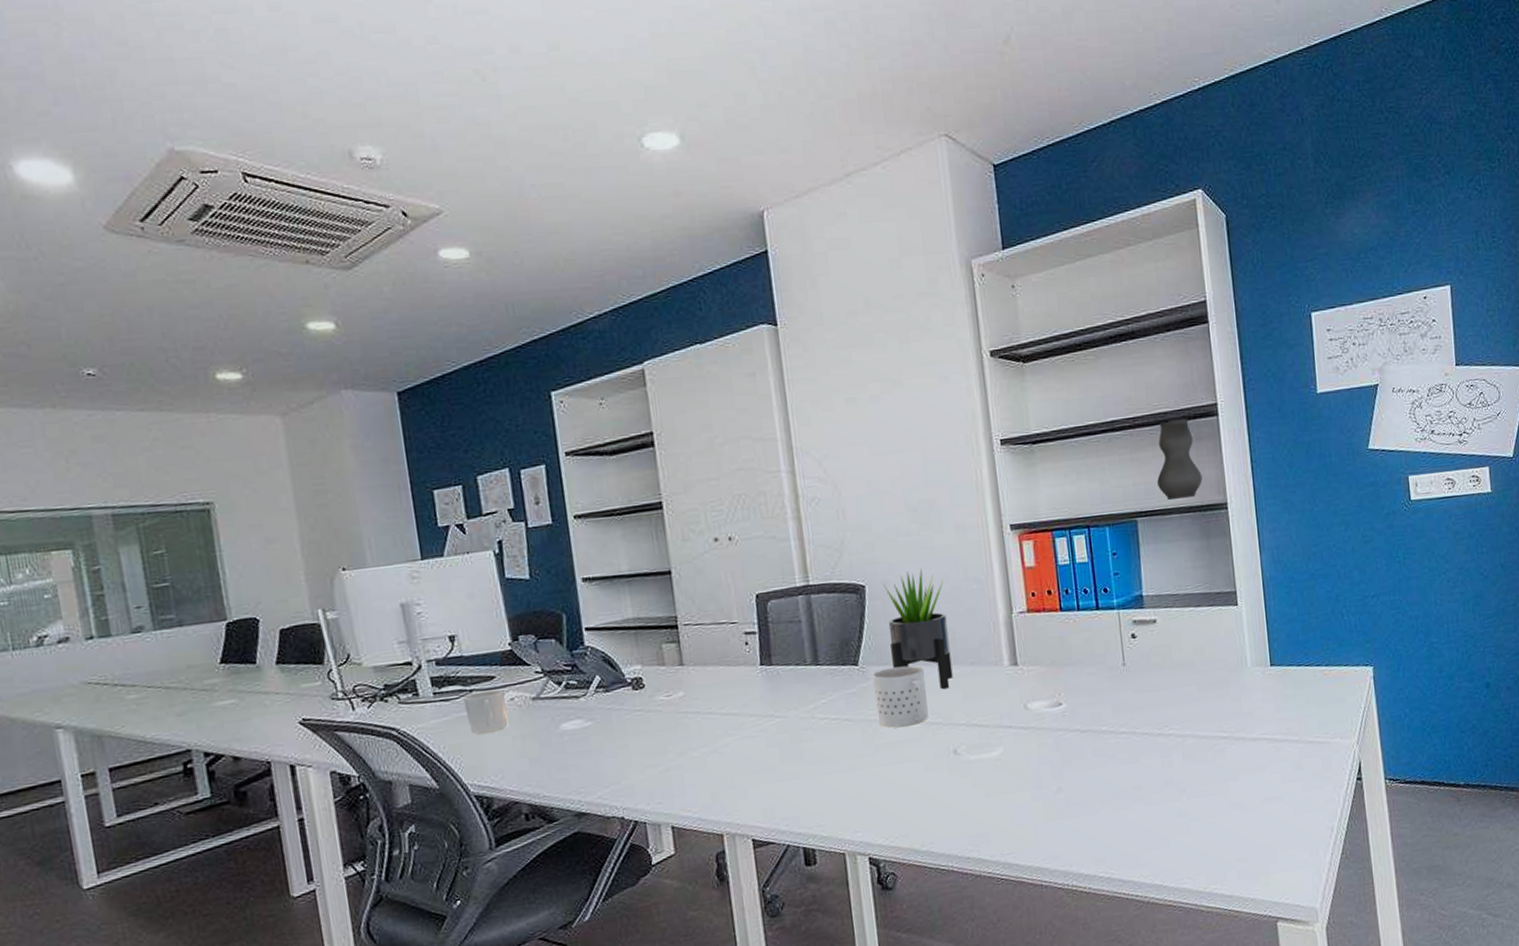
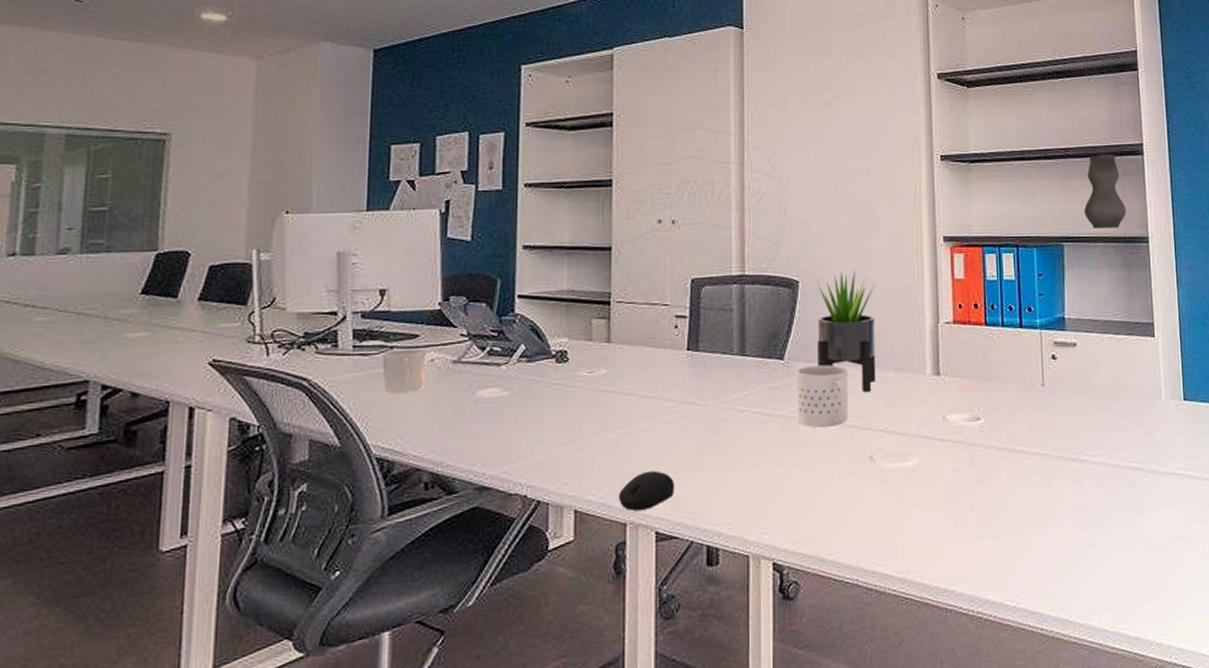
computer mouse: none [711,783,766,822] -> present [618,470,675,511]

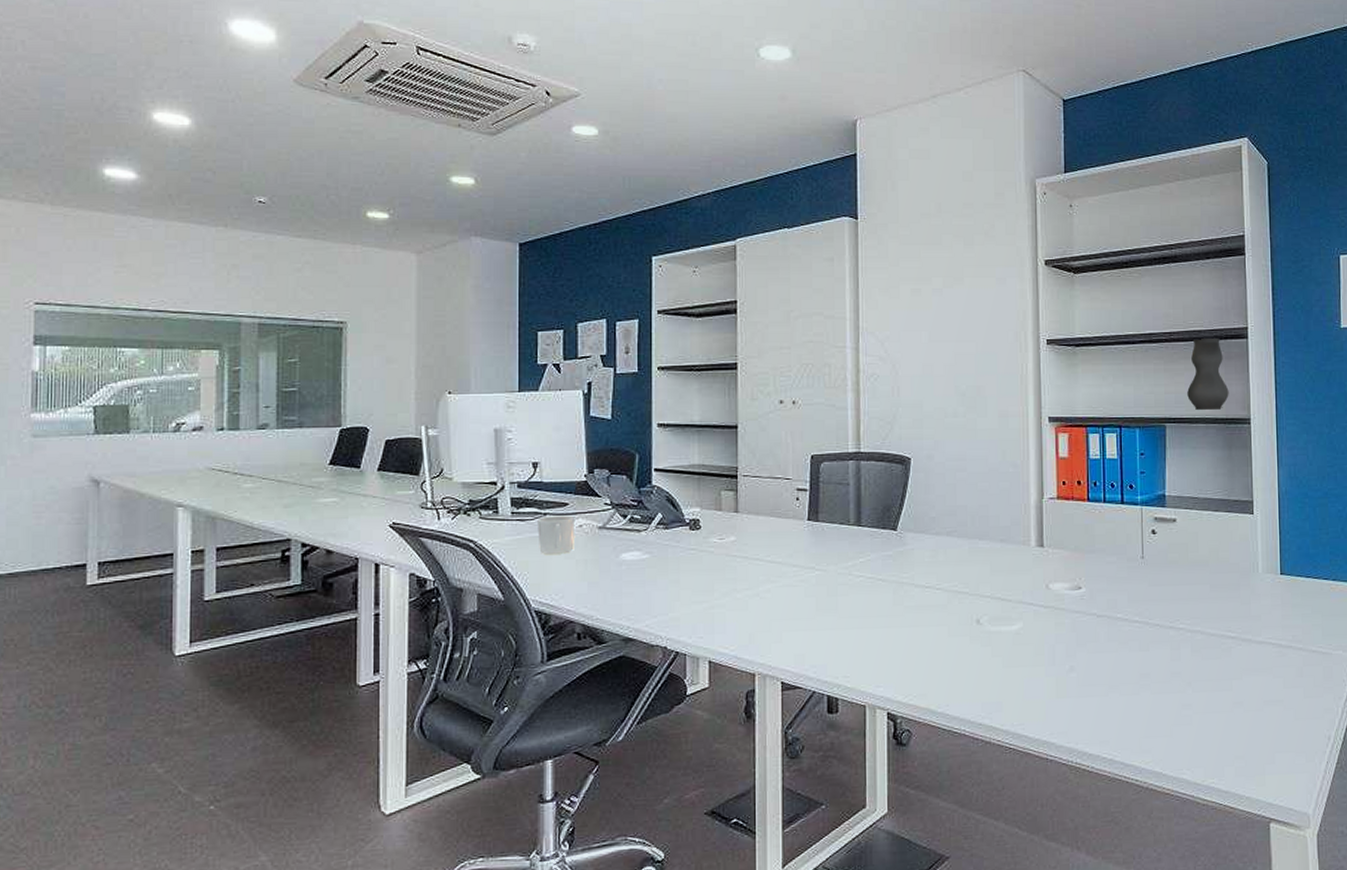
computer mouse: present [618,470,675,511] -> none [747,628,798,663]
mug: present [796,365,848,428] -> none [908,536,957,594]
potted plant: present [817,270,876,393] -> none [928,448,983,562]

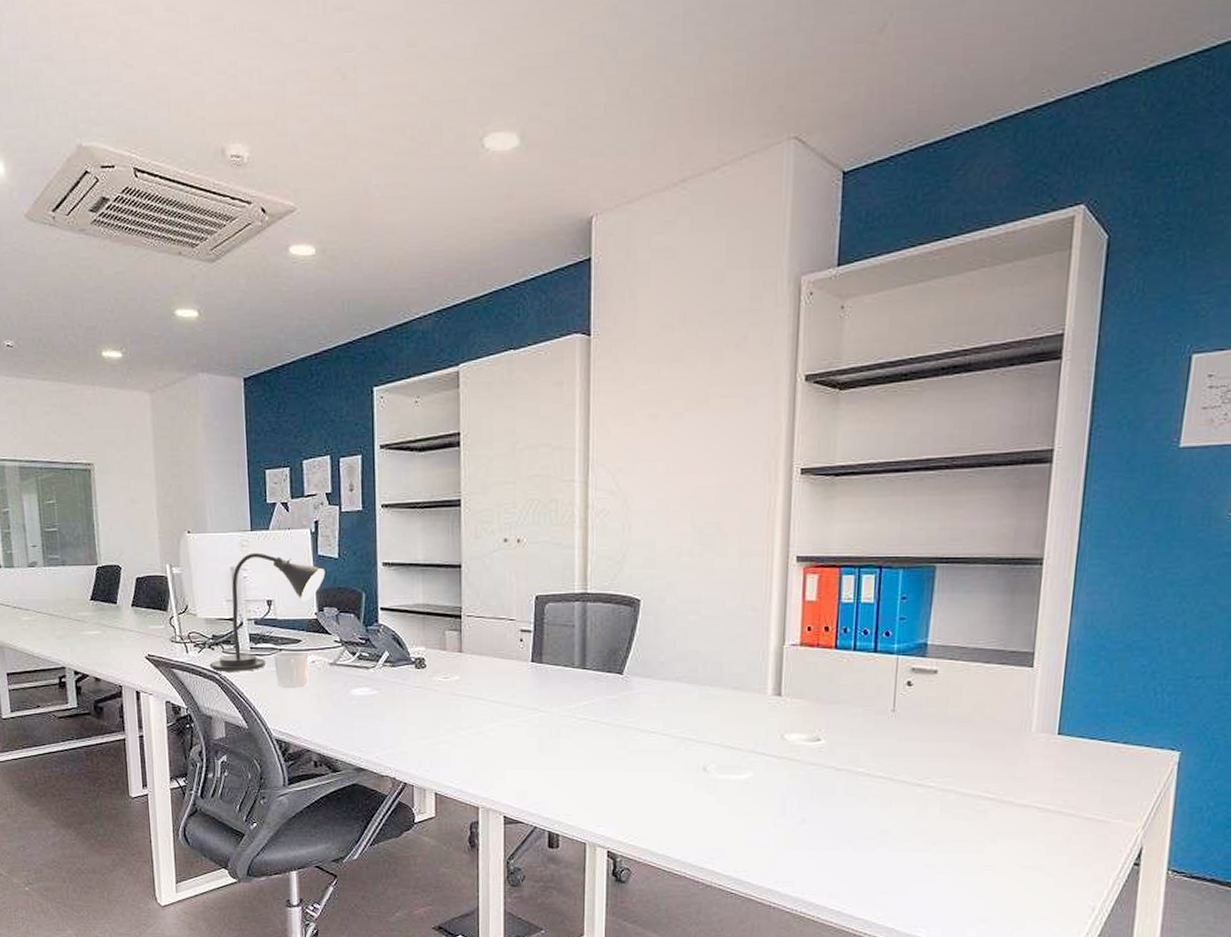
desk lamp: none [463,413,597,539] -> present [209,552,326,671]
vase: present [1187,339,1229,410] -> none [966,464,1020,548]

